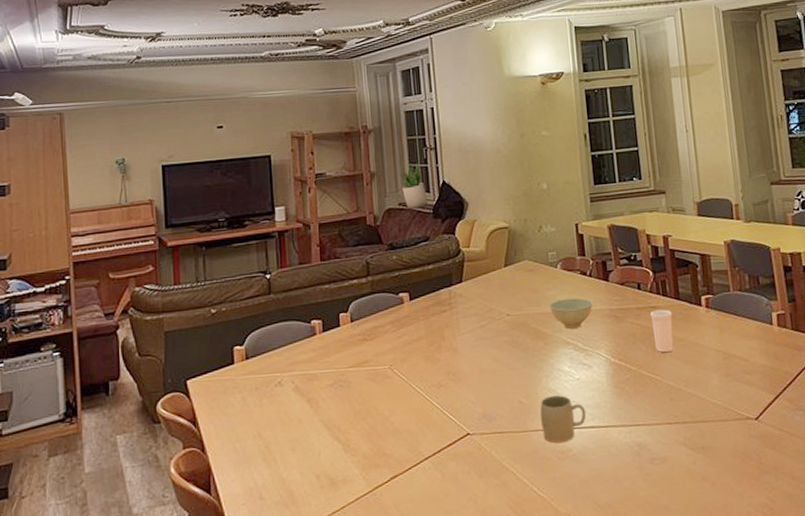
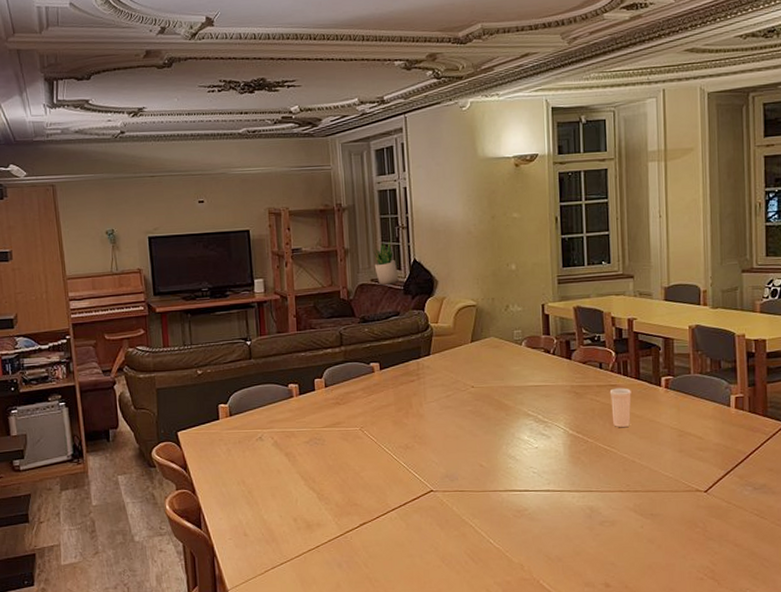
mug: present [539,395,587,443] -> none [498,461,543,503]
bowl: present [548,298,593,329] -> none [511,374,555,402]

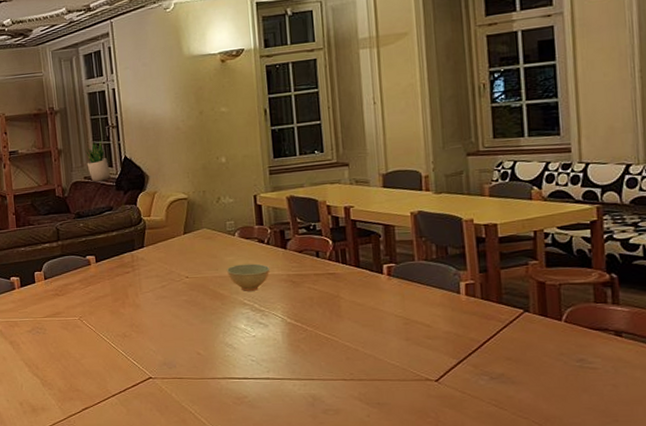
bowl: none [511,374,555,402] -> present [226,263,270,291]
cup: present [609,388,632,427] -> none [328,276,352,315]

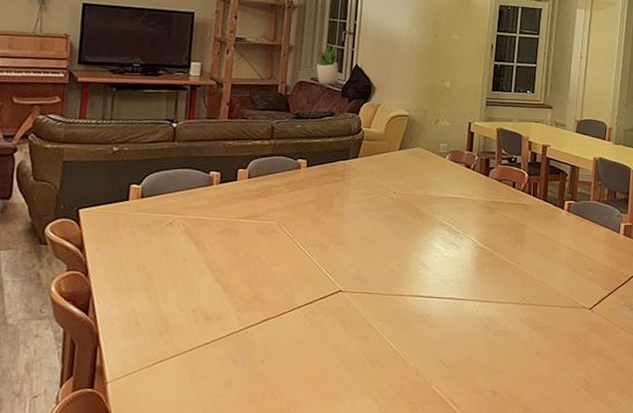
bowl: present [226,263,270,291] -> none [432,186,472,213]

